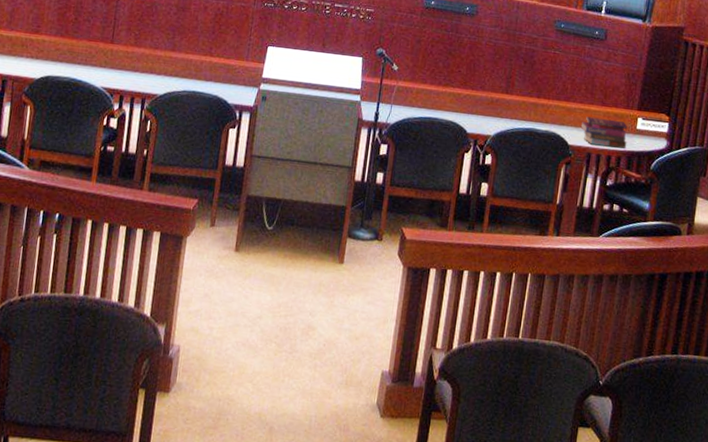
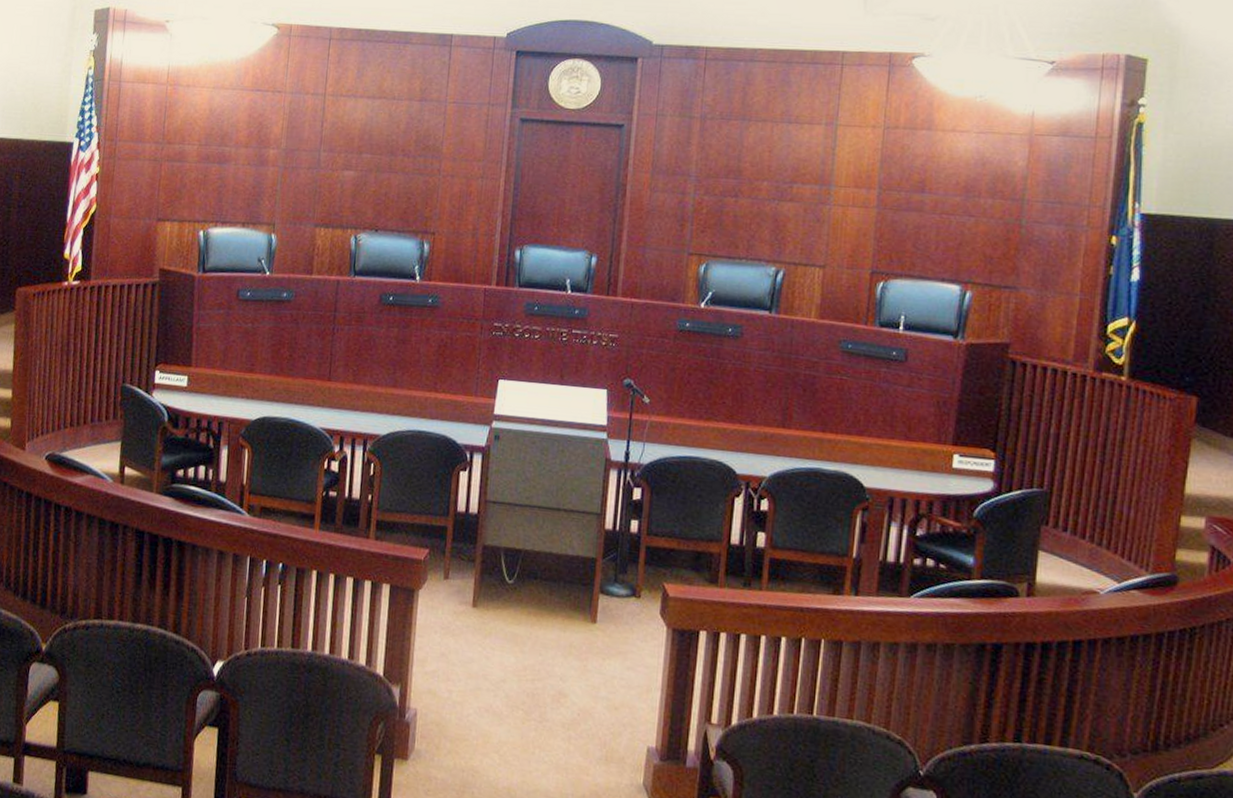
books: present [580,116,628,149] -> none [879,453,941,492]

